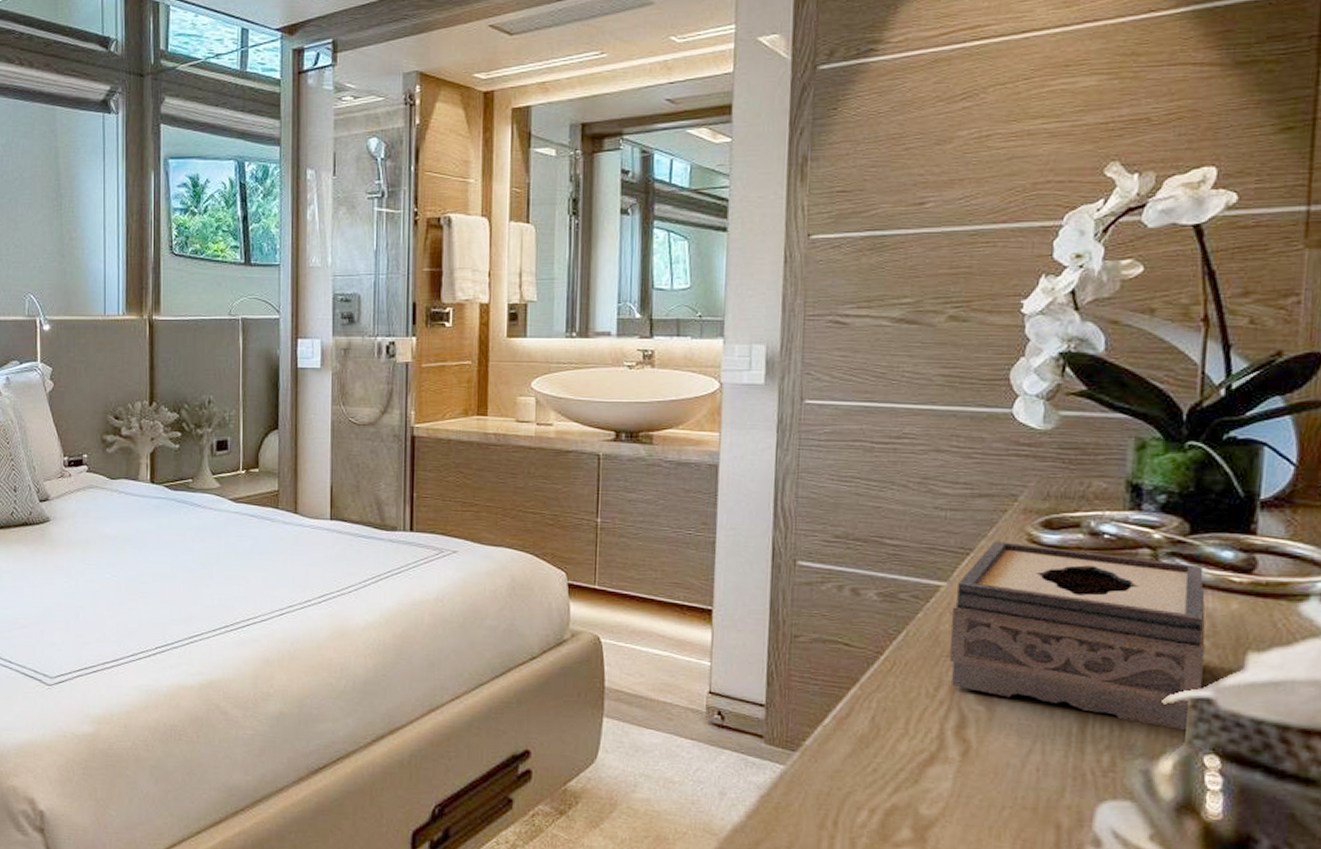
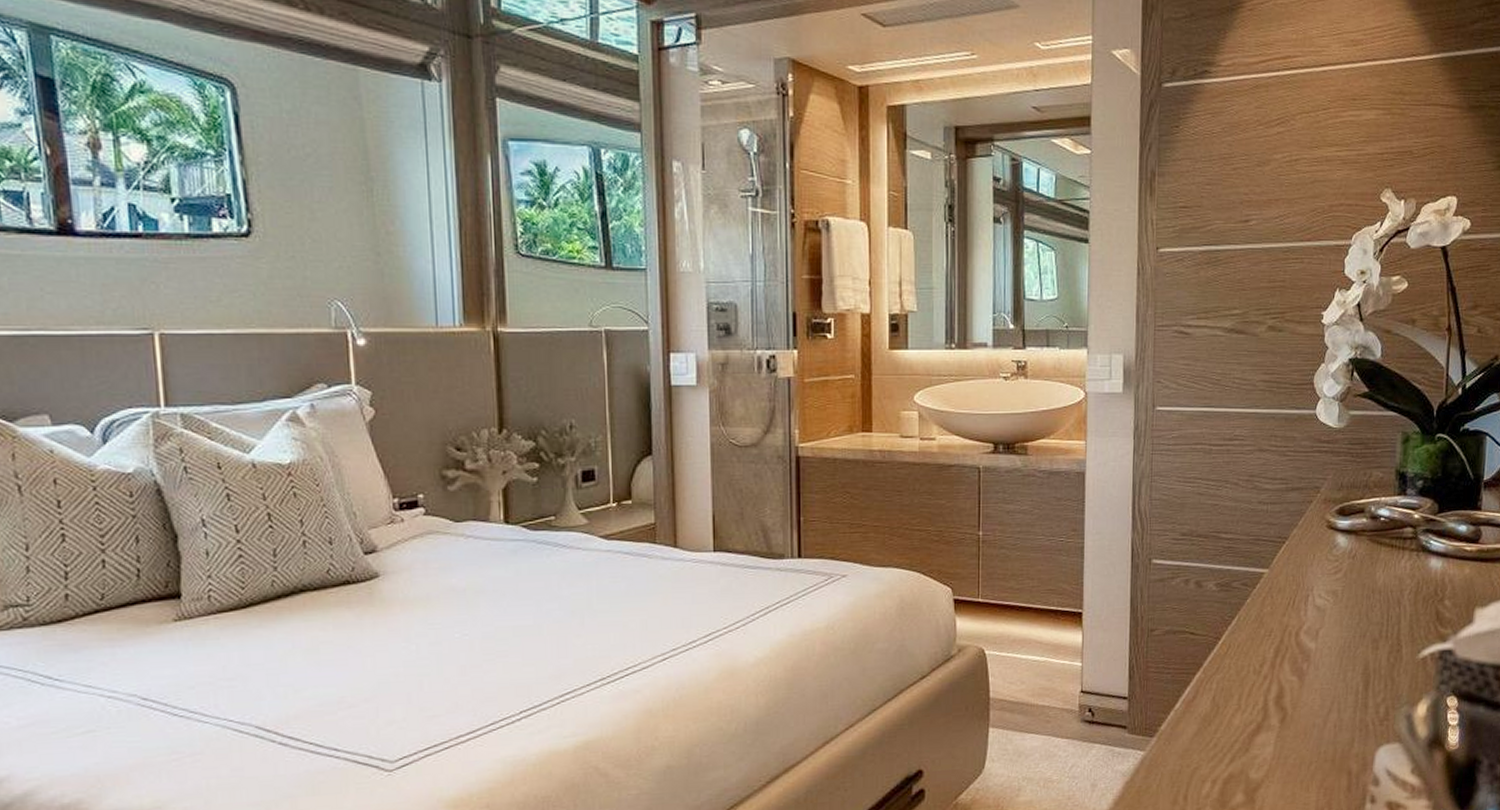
tissue box: present [950,541,1206,731] -> none [1271,529,1448,679]

